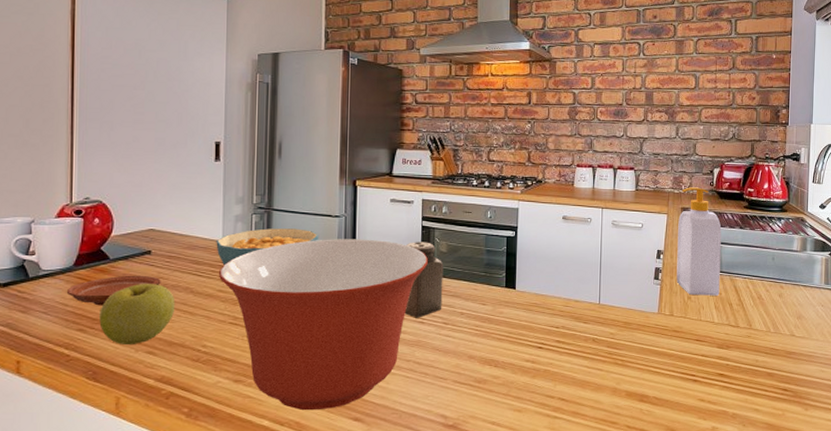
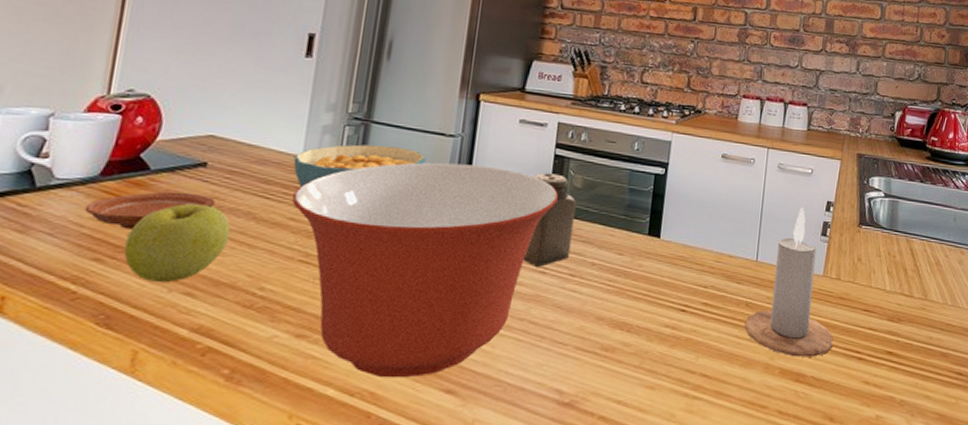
candle: none [593,257,671,381] -> present [744,208,834,357]
soap bottle: present [676,187,722,296] -> none [846,130,900,259]

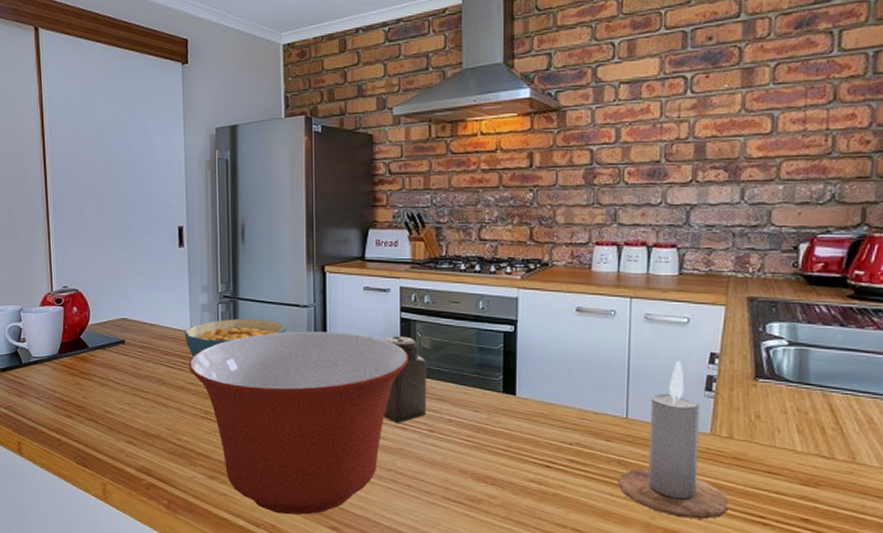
plate: present [84,192,216,230] -> none [54,364,136,394]
apple: present [124,204,231,283] -> none [83,373,150,434]

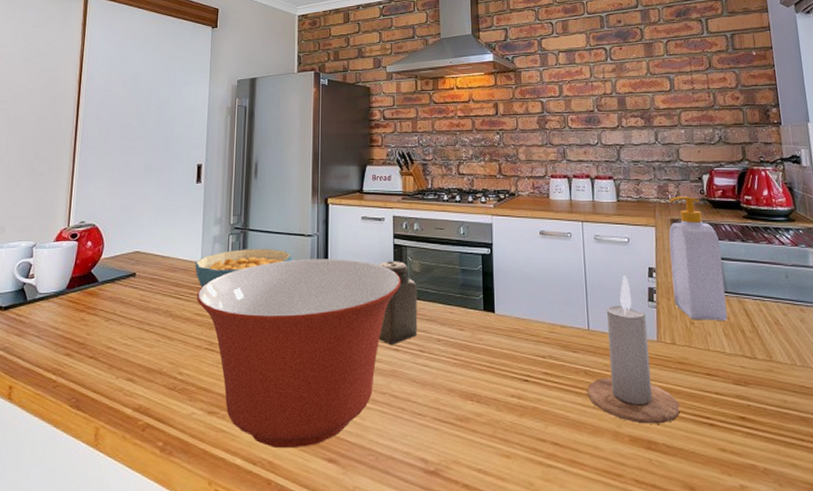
soap bottle: none [738,269,810,416] -> present [668,196,728,321]

